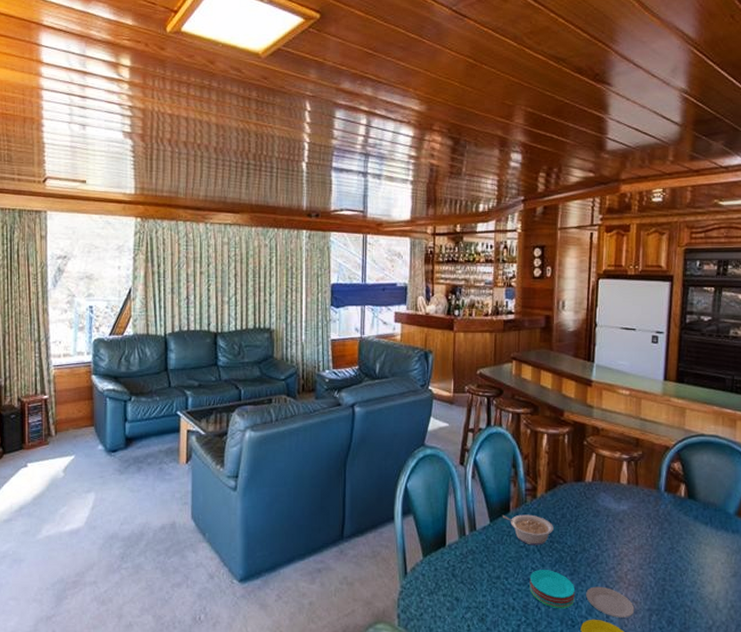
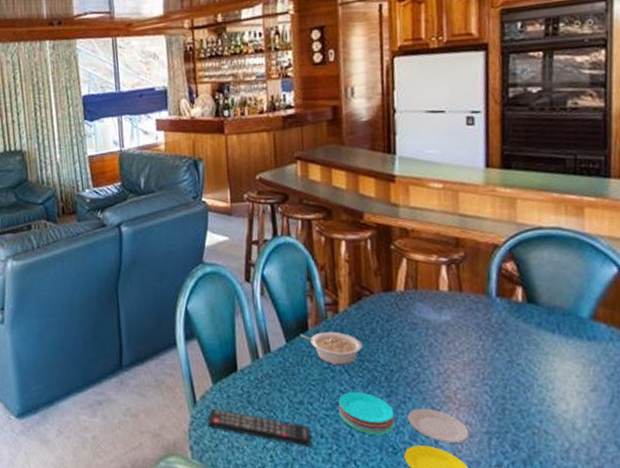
remote control: none [414,579,504,618] -> present [207,408,312,447]

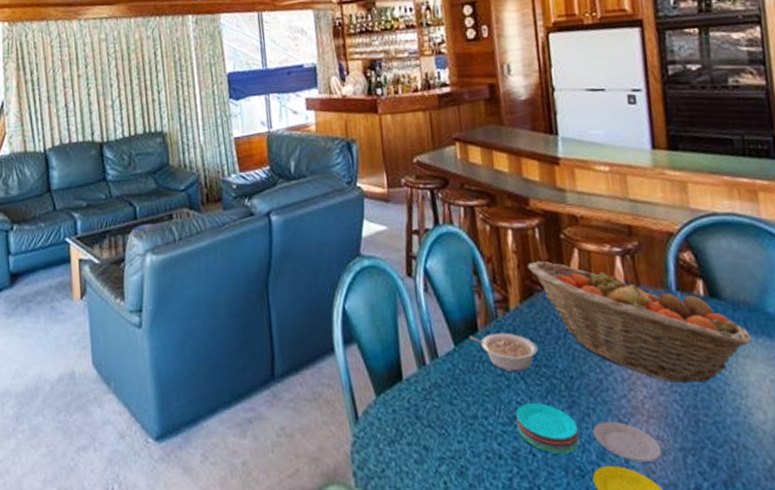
remote control: present [207,408,312,447] -> none [371,425,490,470]
fruit basket: none [357,269,563,377] -> present [526,260,752,383]

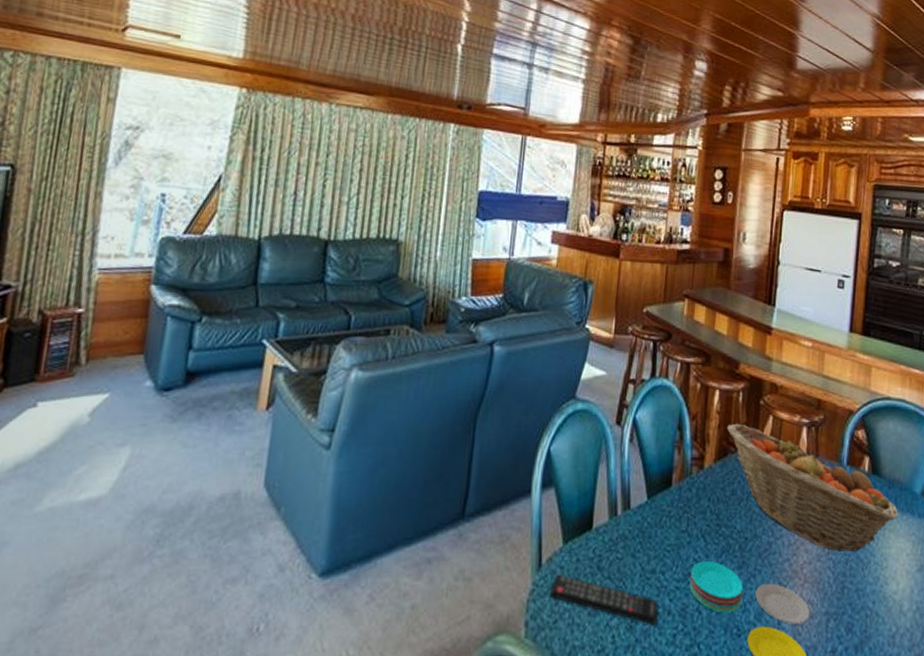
remote control: none [371,425,490,470] -> present [549,574,659,625]
legume: present [470,332,538,373] -> none [663,489,722,530]

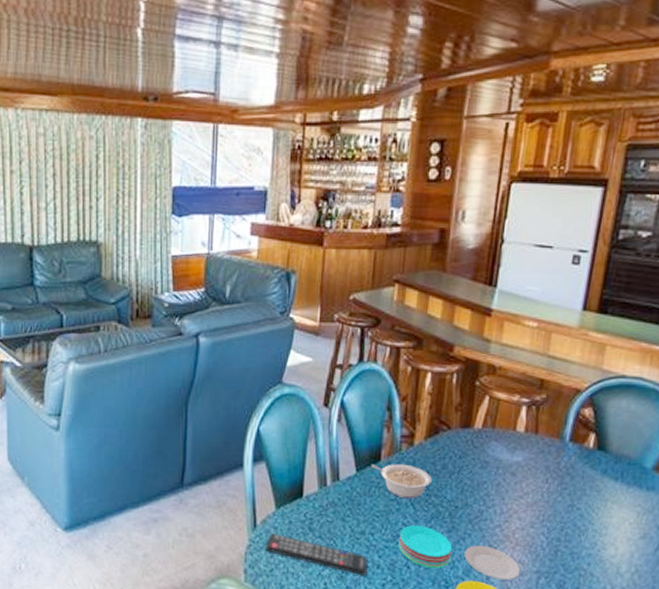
legume: none [663,489,722,530] -> present [372,464,432,499]
fruit basket: present [726,423,898,552] -> none [438,403,624,520]

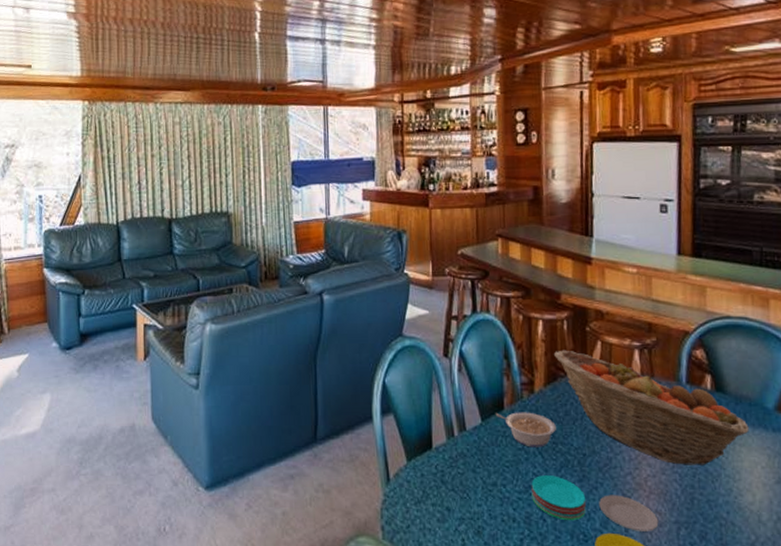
remote control: present [264,533,368,576] -> none [399,486,504,531]
fruit basket: none [438,403,624,520] -> present [553,350,749,465]

